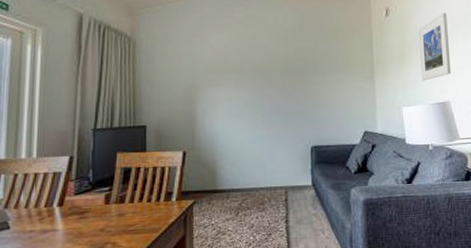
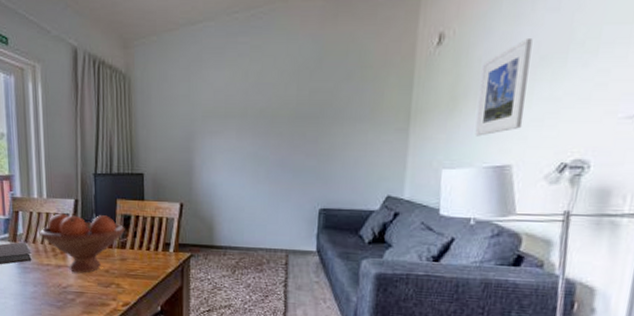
fruit bowl: none [24,170,125,236] -> present [40,213,125,273]

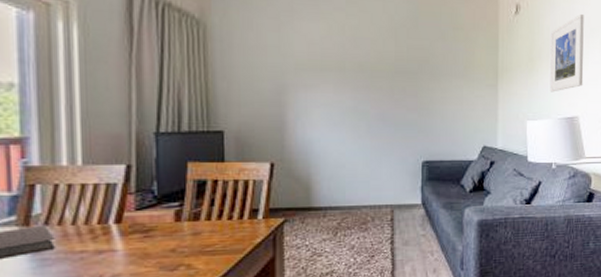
fruit bowl: present [40,213,125,273] -> none [70,182,199,258]

